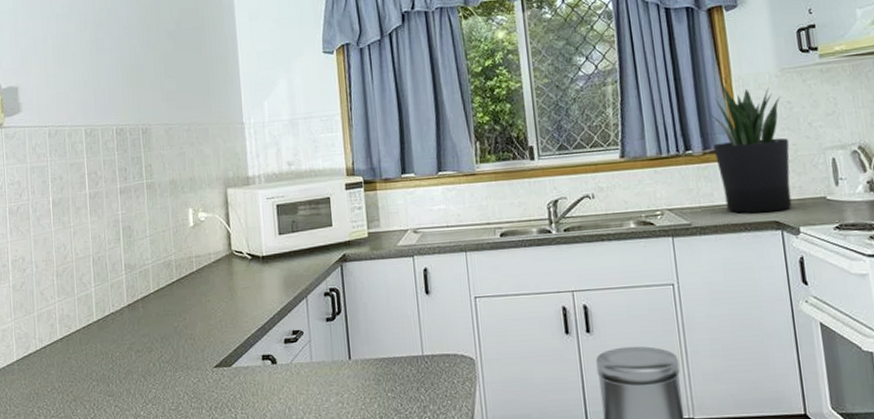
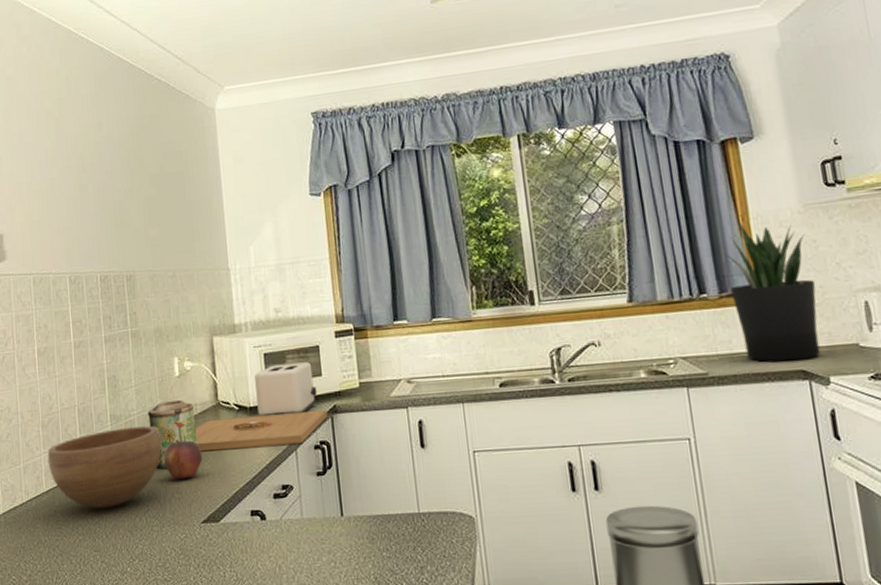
bowl: none [61,274,175,355] -> present [47,426,161,509]
canister: none [162,249,211,316] -> present [148,399,198,469]
fruit: none [178,287,216,327] -> present [164,439,203,480]
platter: none [208,259,337,299] -> present [195,410,328,452]
toaster: none [267,213,328,266] -> present [255,362,317,417]

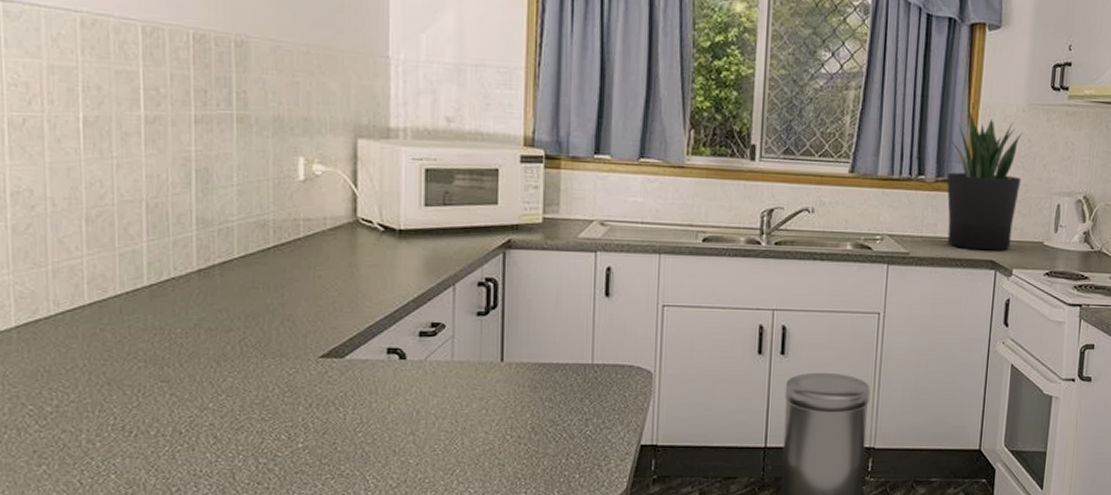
bowl: present [47,426,161,509] -> none [93,235,270,332]
canister: present [148,399,198,469] -> none [254,209,323,290]
fruit: present [164,439,203,480] -> none [274,256,328,306]
platter: present [195,410,328,452] -> none [321,238,499,278]
toaster: present [255,362,317,417] -> none [410,184,489,245]

